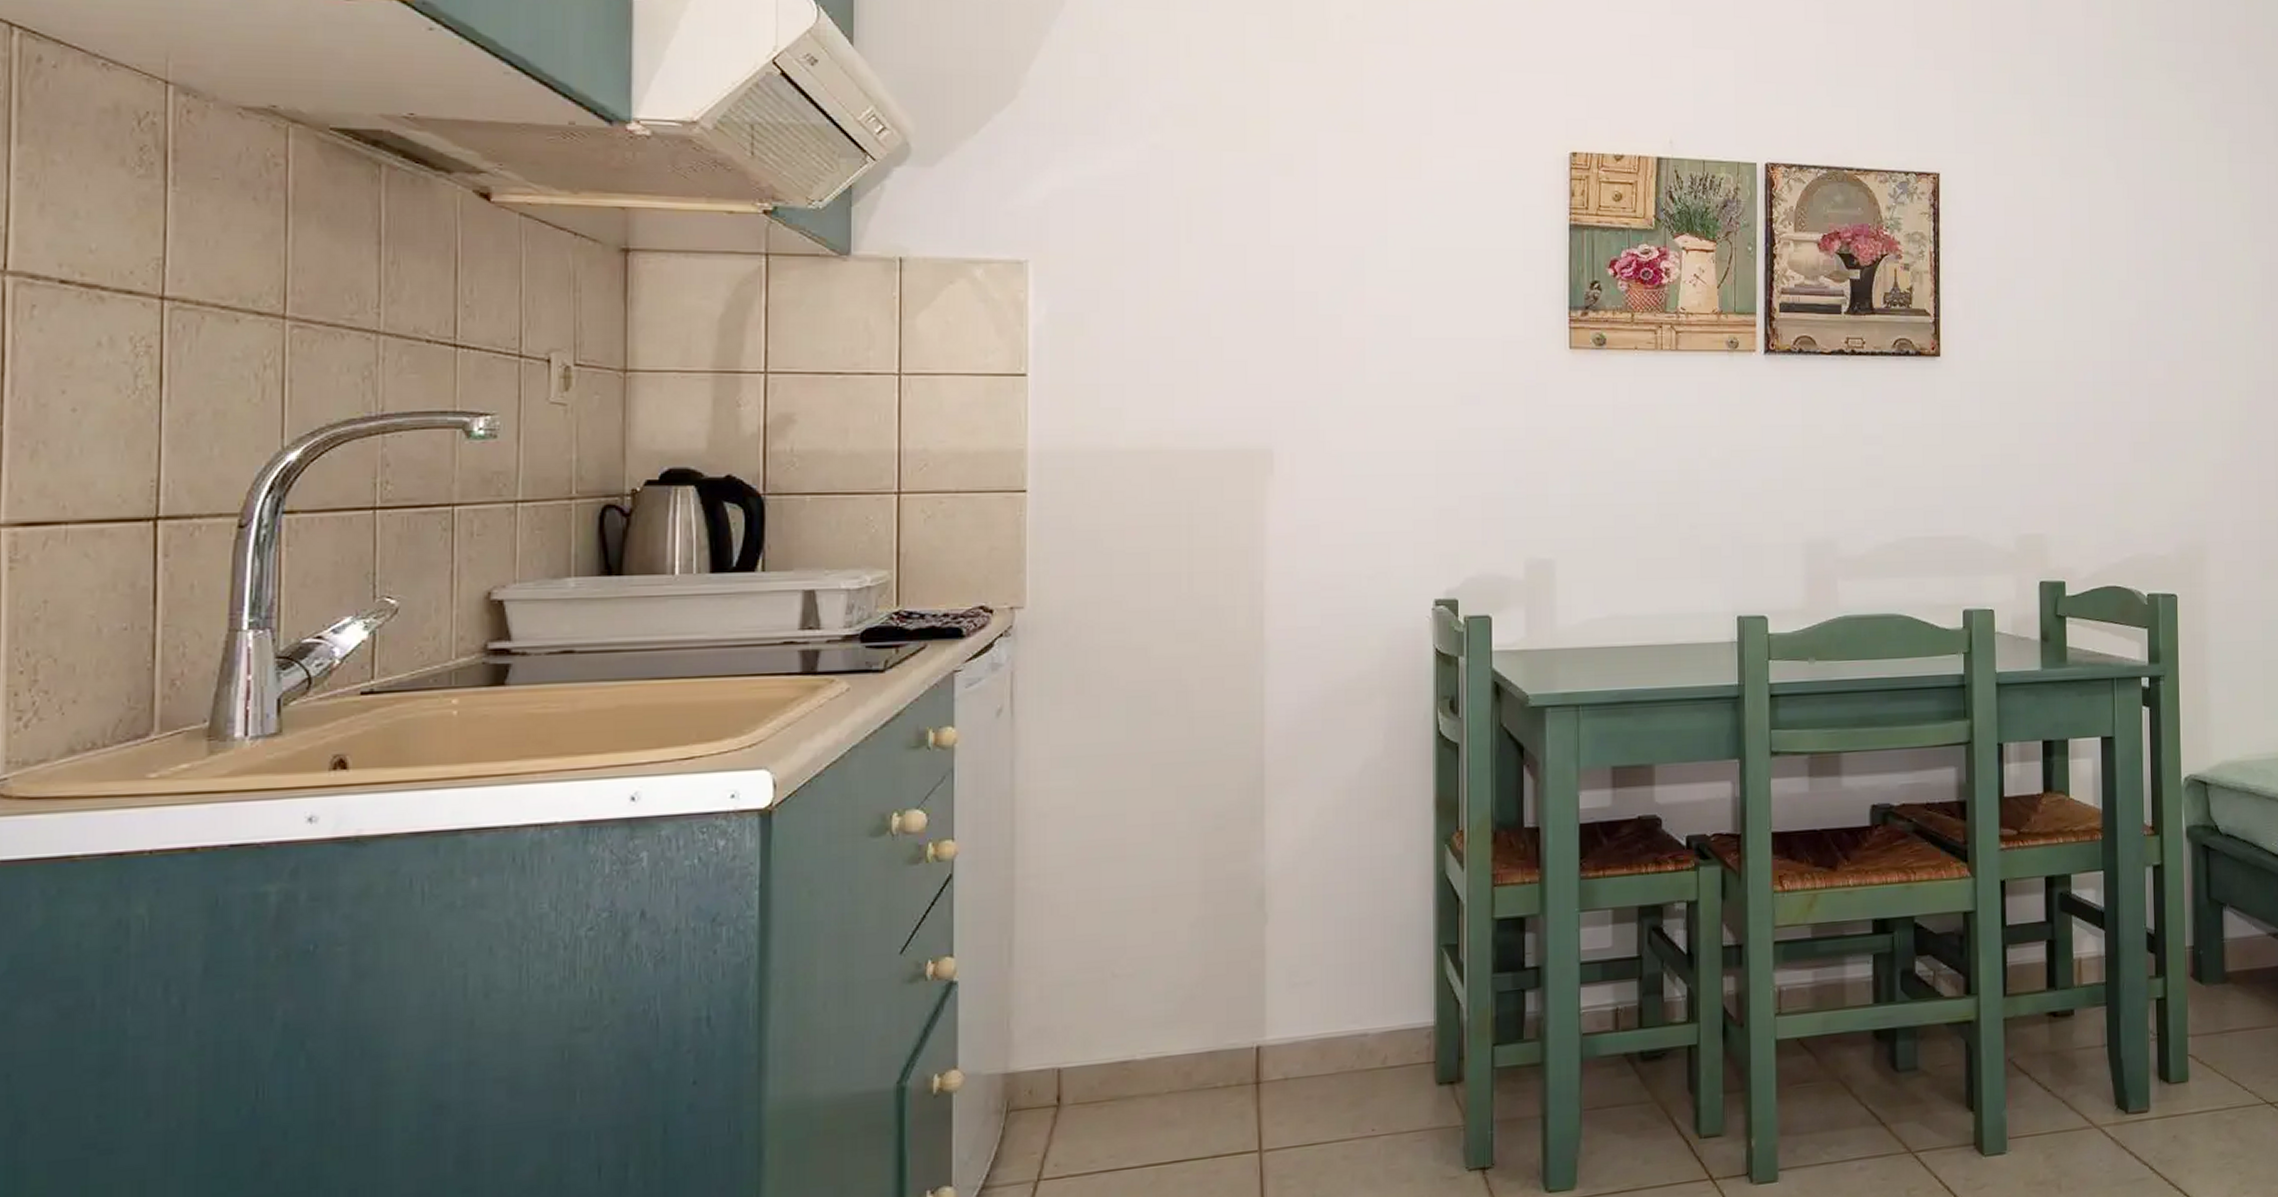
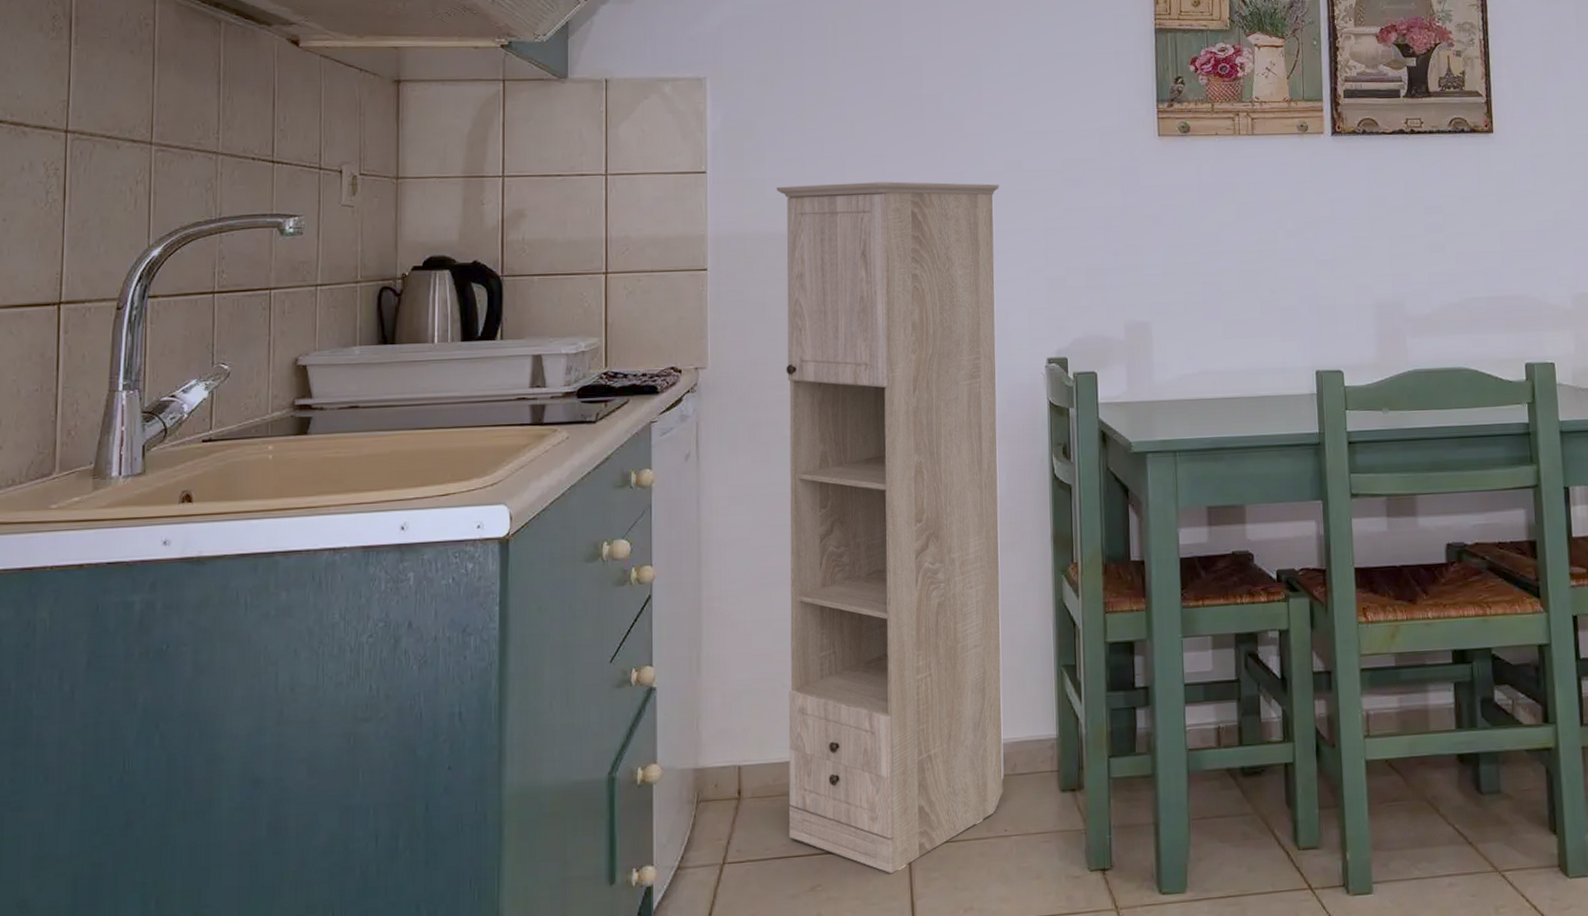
storage cabinet: none [1114,392,1383,1184] -> present [776,181,1004,874]

